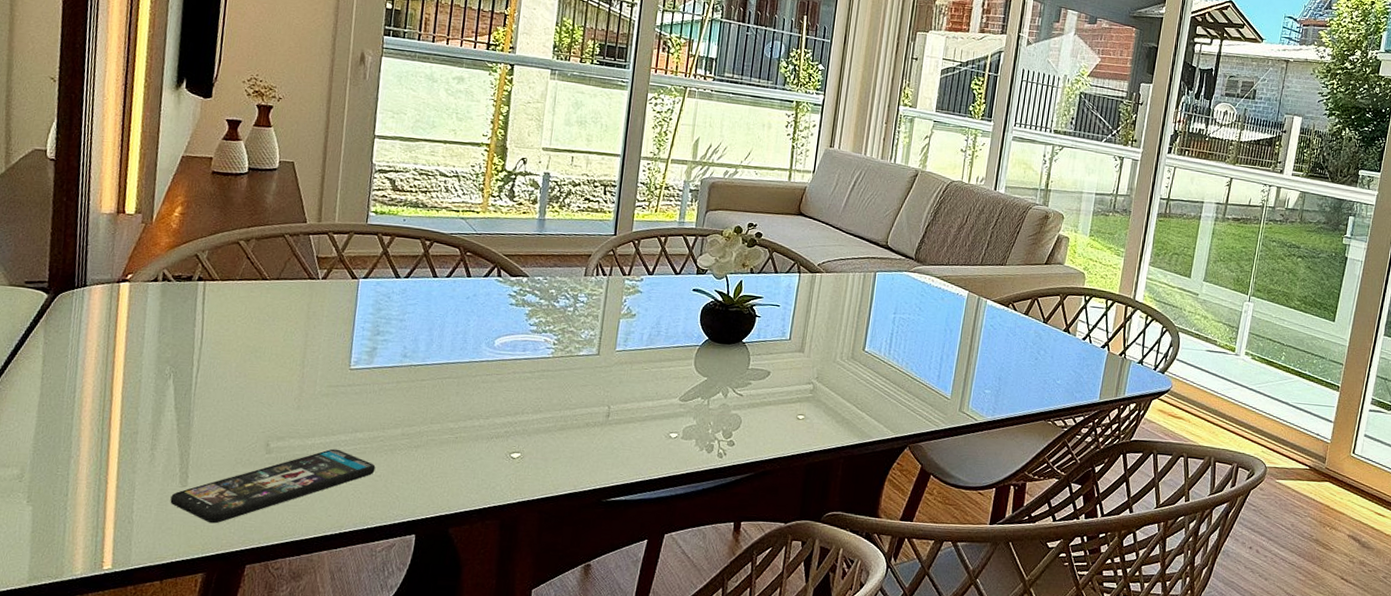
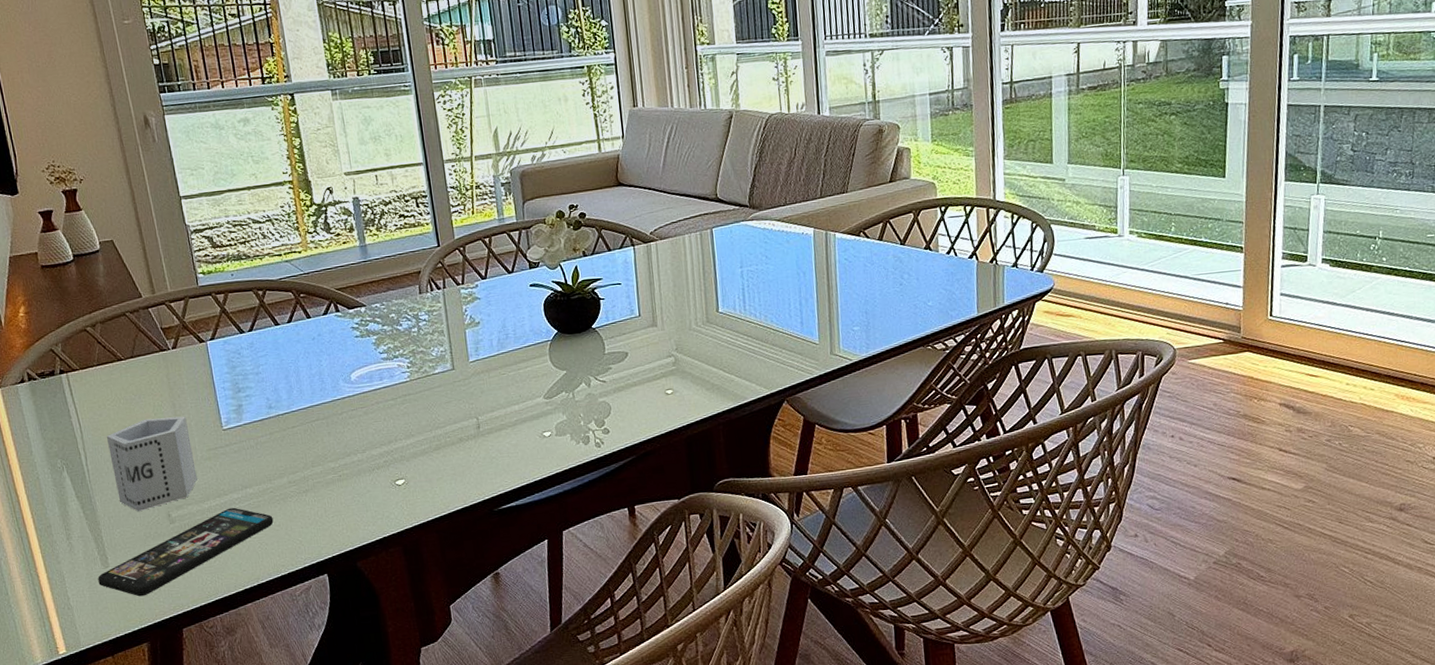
cup: none [219,342,316,436] -> present [106,416,198,512]

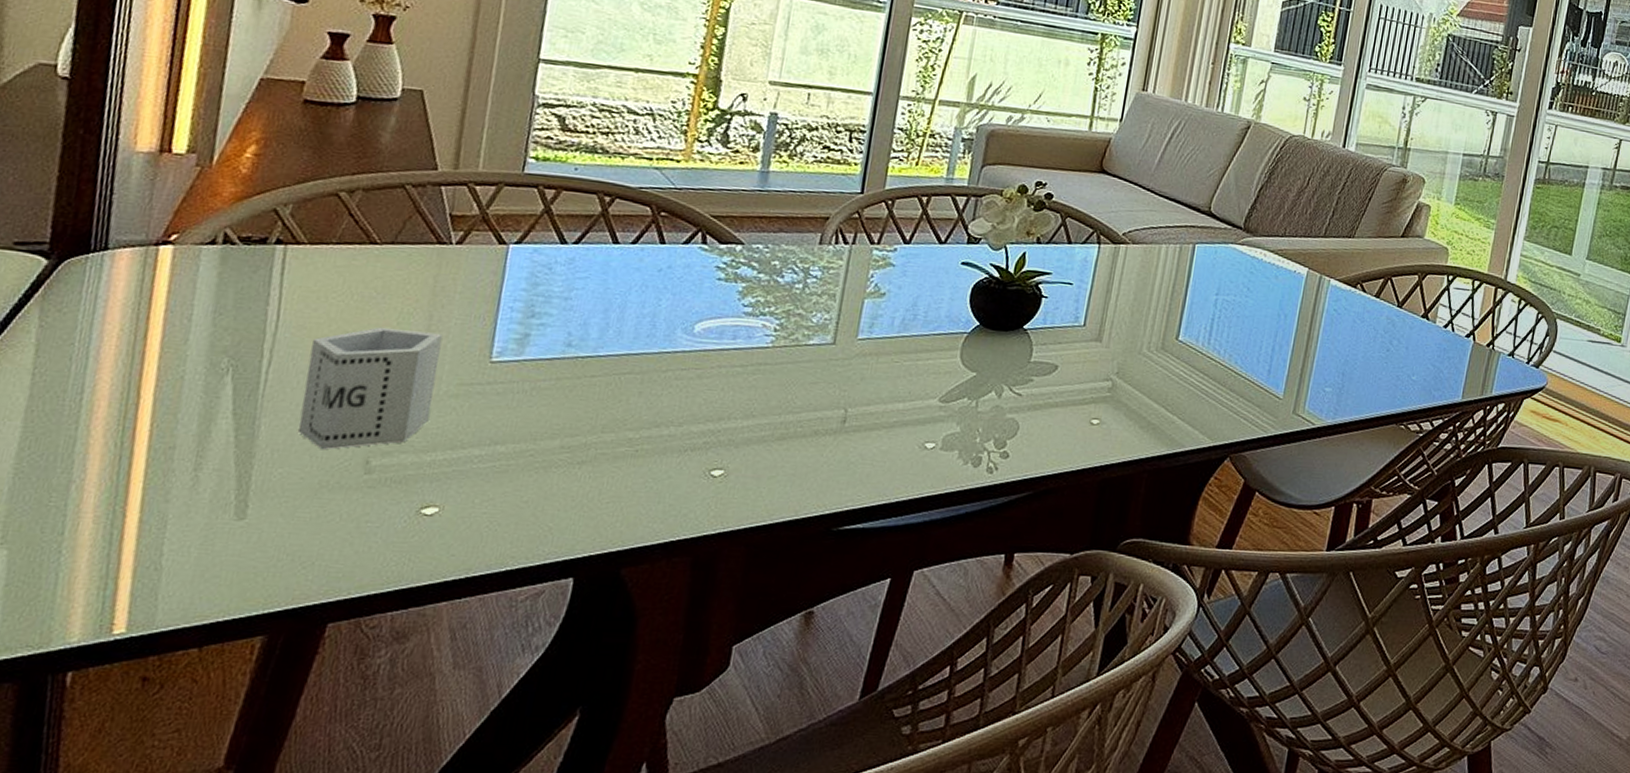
smartphone: present [98,507,274,597] -> none [219,466,522,569]

